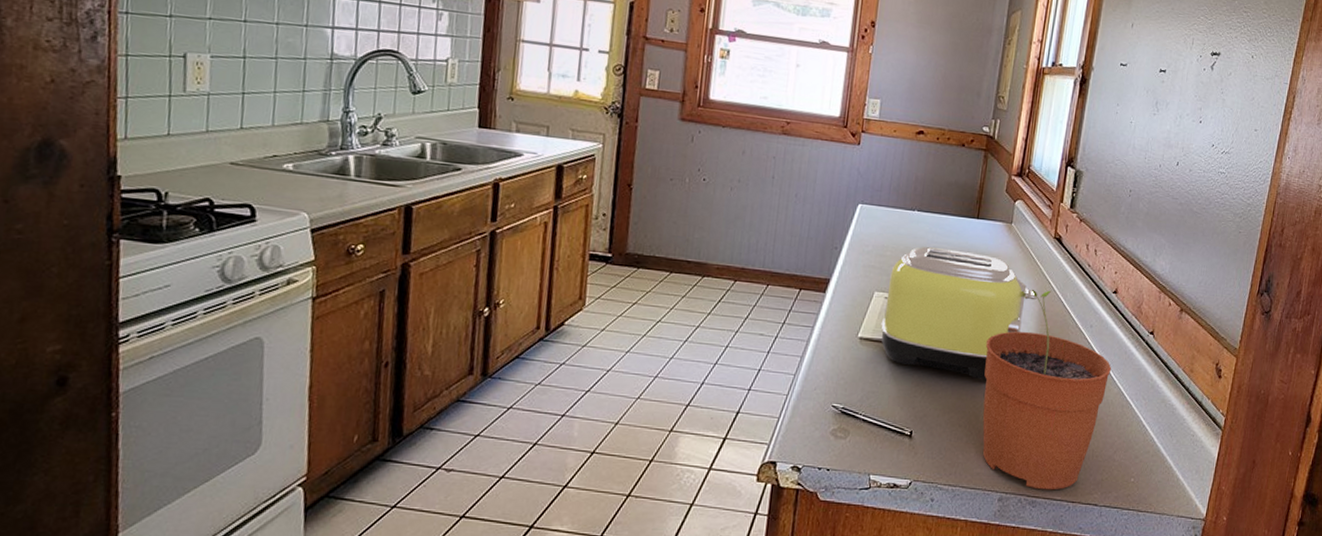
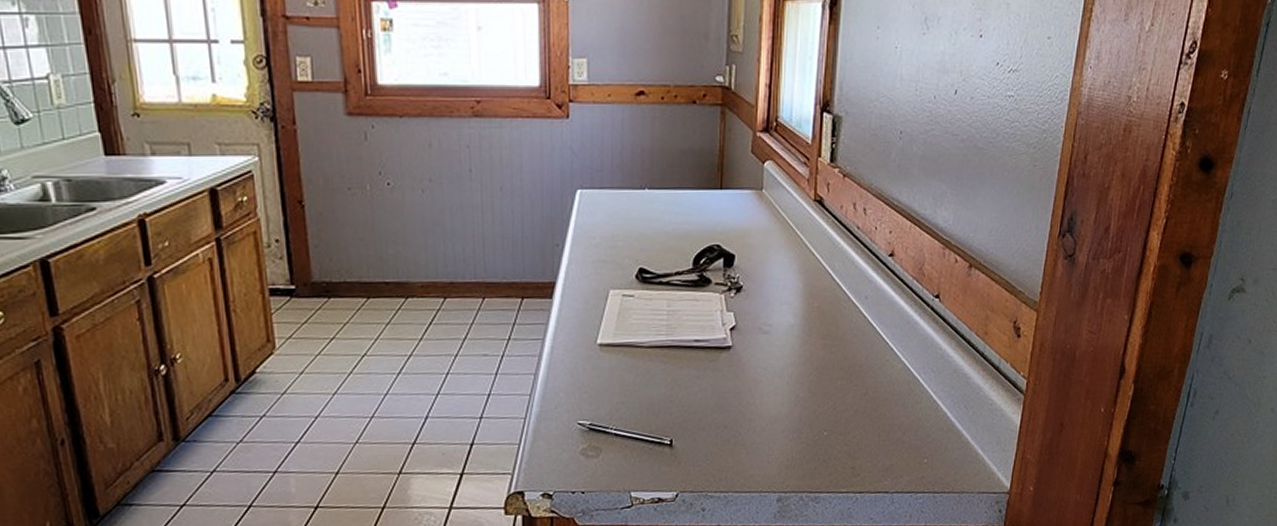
toaster: present [881,246,1037,381] -> none [622,229,800,374]
plant pot: present [982,290,1112,490] -> none [746,262,894,484]

